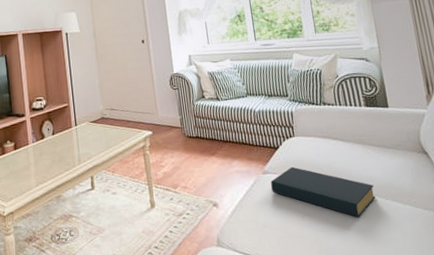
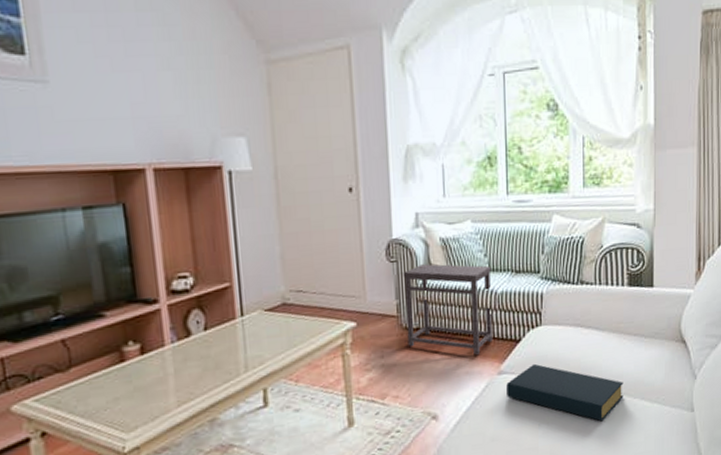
side table: none [183,90,256,158] -> present [402,263,492,355]

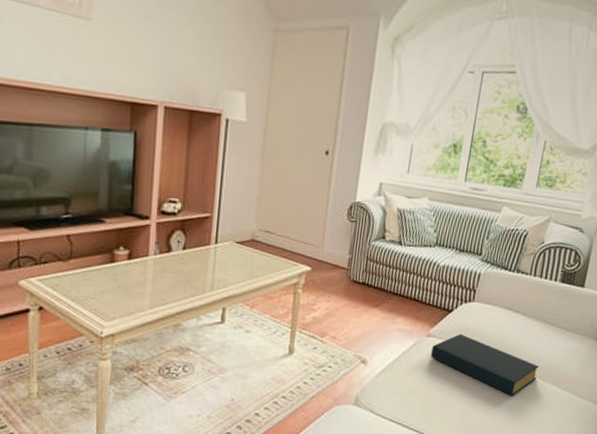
side table: present [402,263,492,355] -> none [352,228,438,316]

